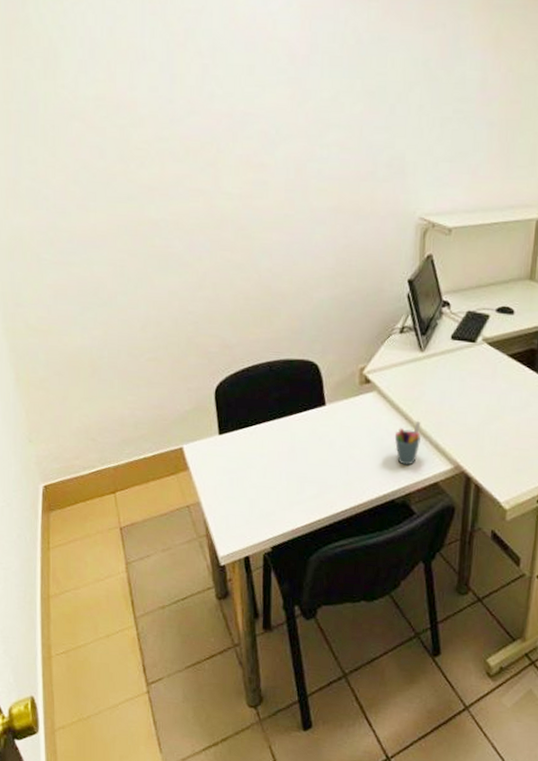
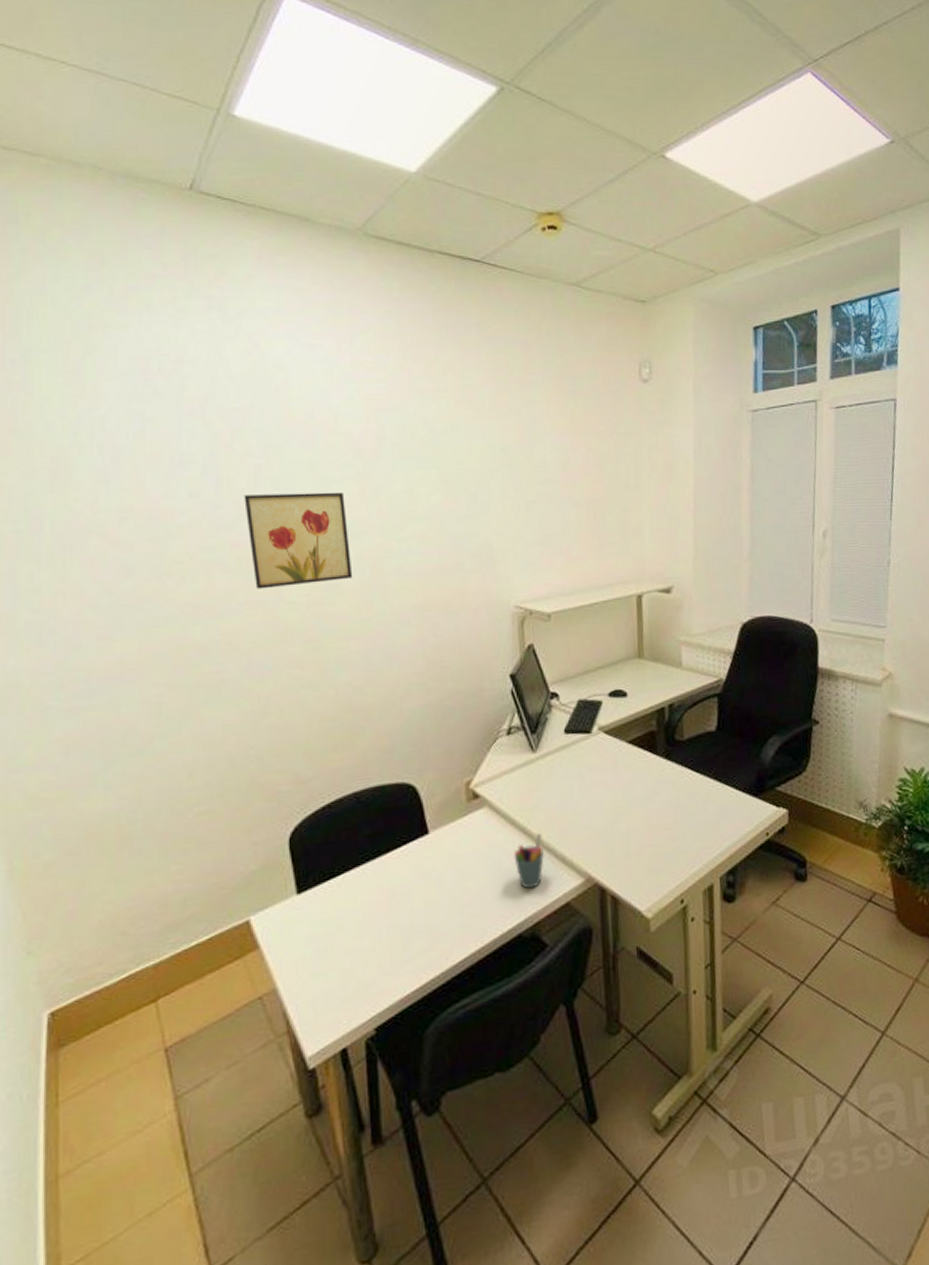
wall art: none [193,92,280,179] -> present [244,492,353,589]

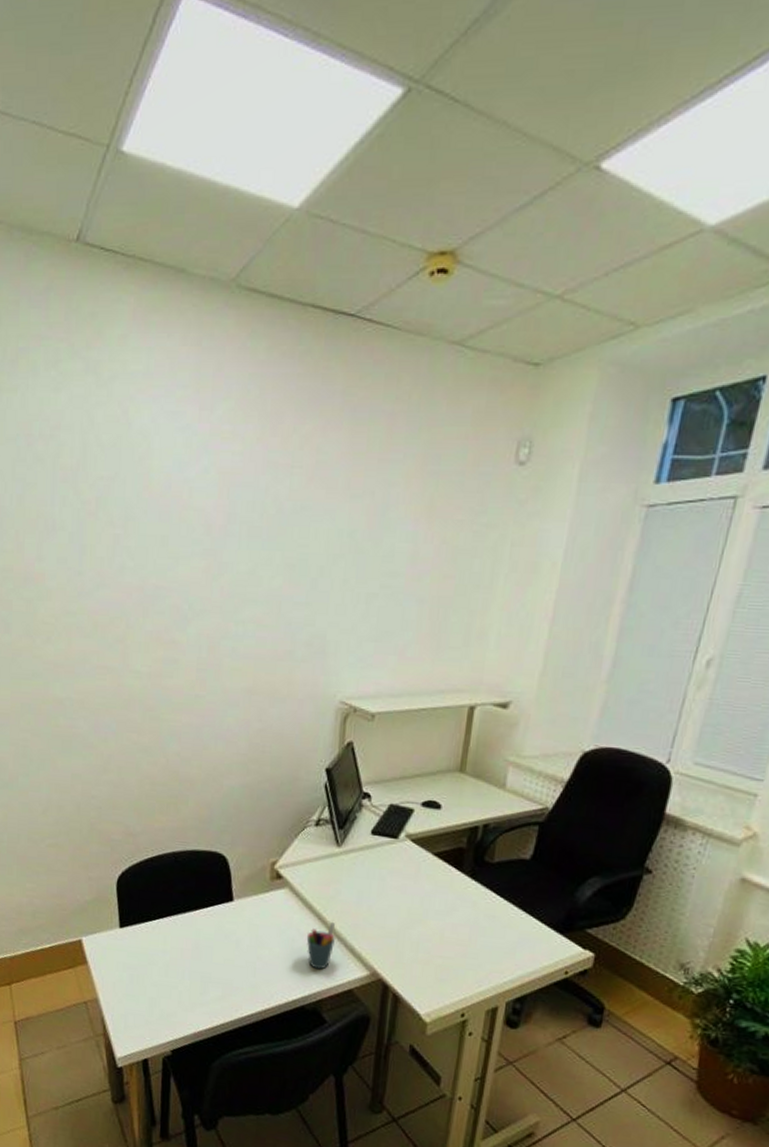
wall art: present [244,492,353,589] -> none [103,564,192,656]

